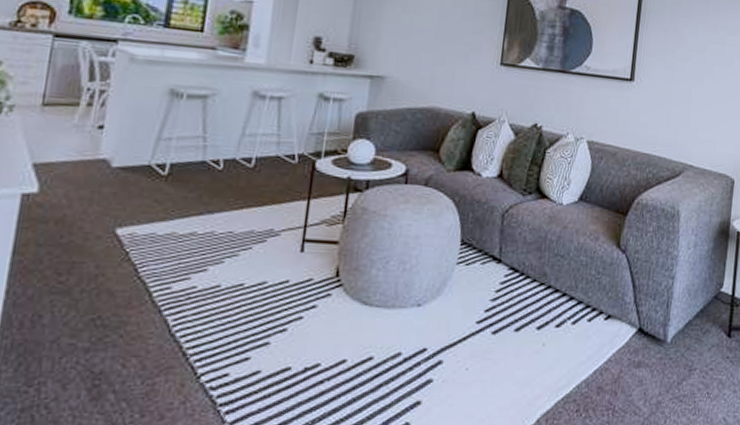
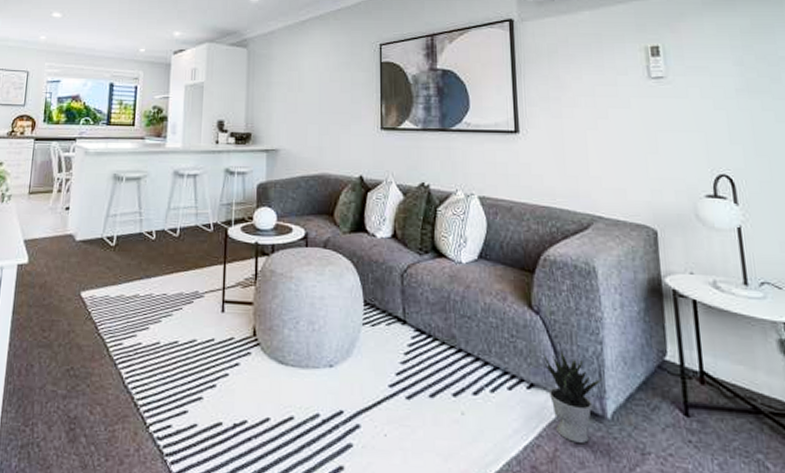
potted plant: none [622,285,670,364] -> present [543,350,603,443]

